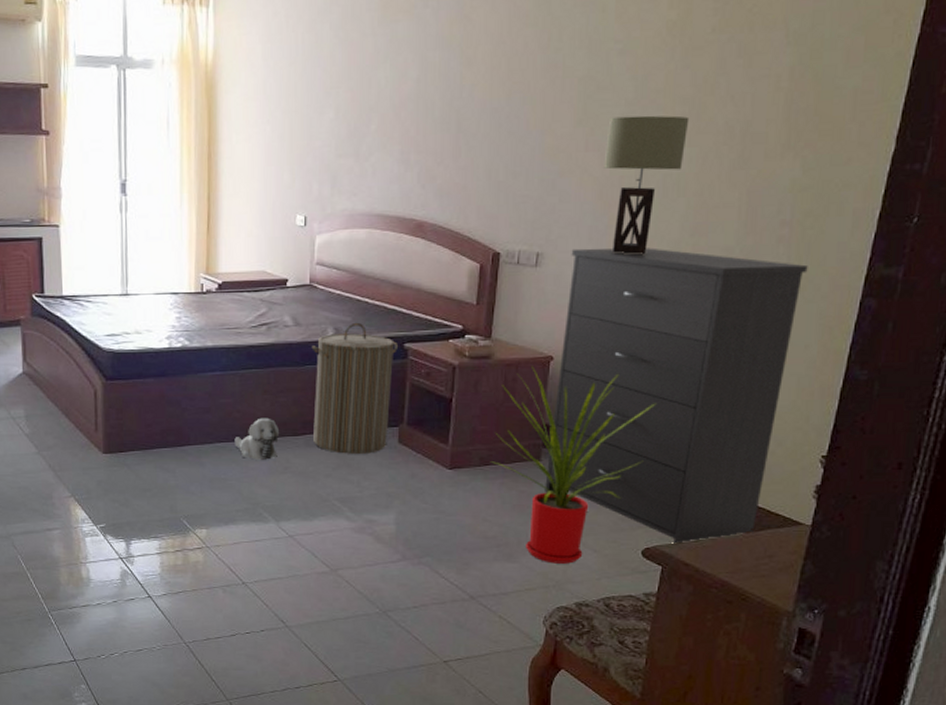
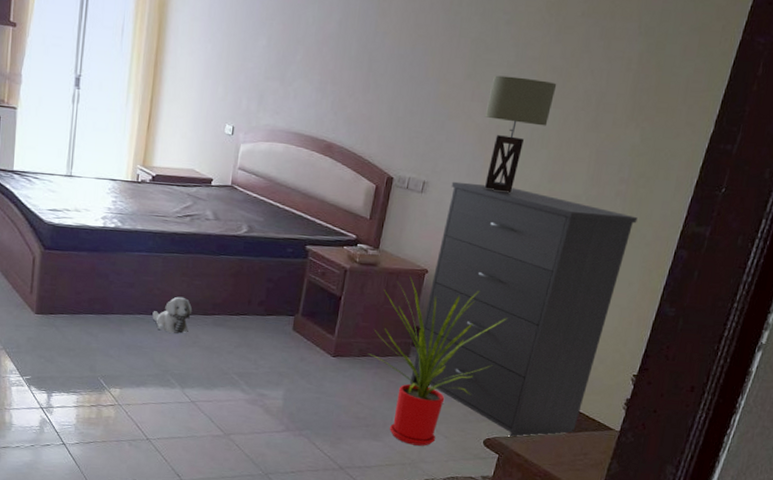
laundry hamper: present [311,322,399,454] -> none [221,222,302,337]

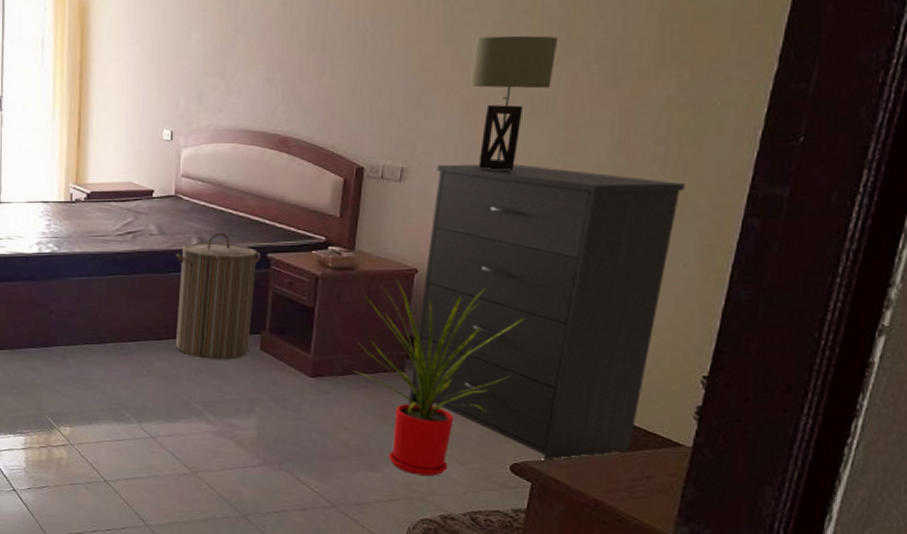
plush toy: present [152,296,193,334] -> none [99,321,144,362]
laundry hamper: none [221,222,302,337] -> present [176,232,262,360]

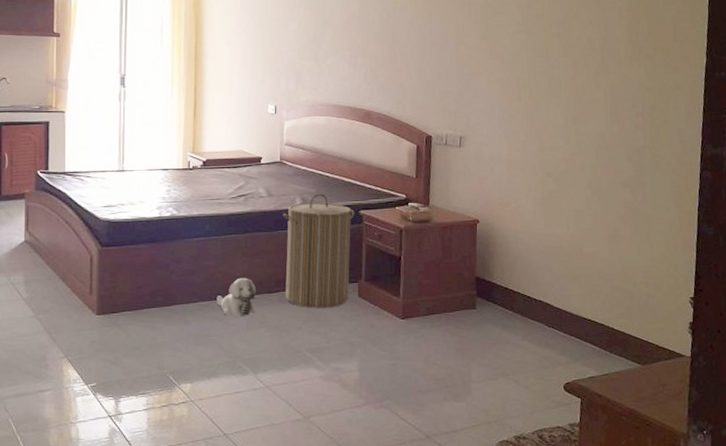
plush toy: none [99,321,144,362] -> present [217,277,257,316]
house plant: present [352,278,525,476] -> none [435,228,562,401]
dresser: present [409,164,685,459] -> none [481,132,660,377]
table lamp: present [469,35,558,170] -> none [504,33,563,137]

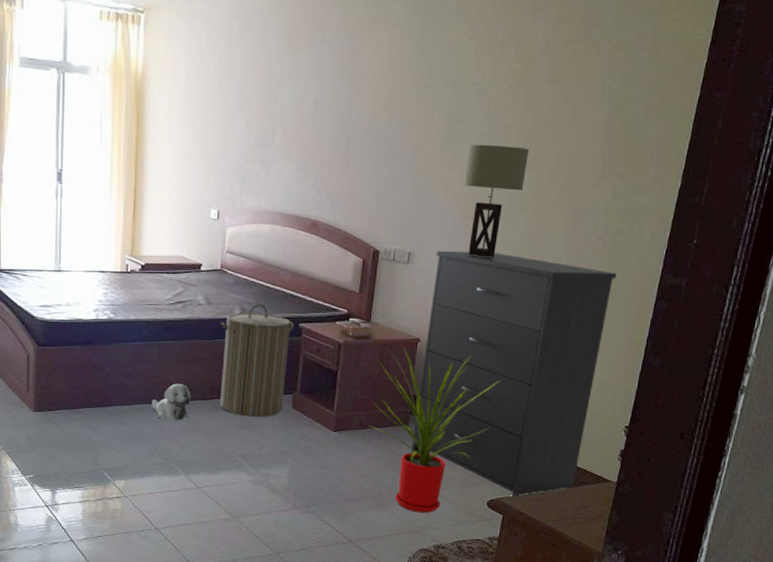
house plant: none [435,228,562,401] -> present [367,346,501,513]
dresser: none [481,132,660,377] -> present [411,250,617,495]
table lamp: none [504,33,563,137] -> present [462,144,530,257]

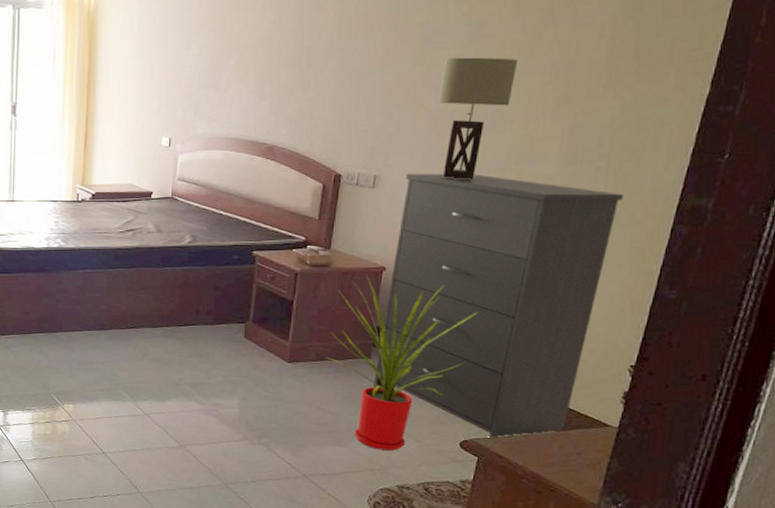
plush toy: present [152,383,192,420] -> none [100,310,140,347]
laundry hamper: present [220,303,295,417] -> none [169,231,248,346]

